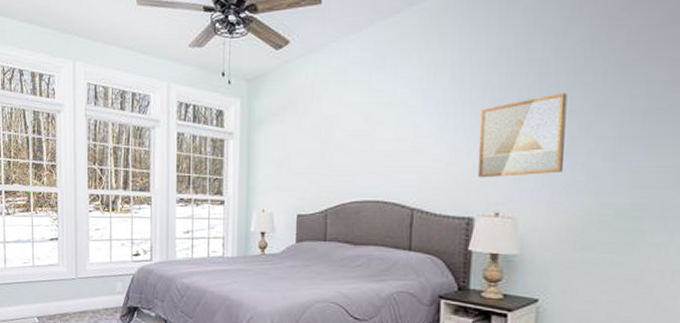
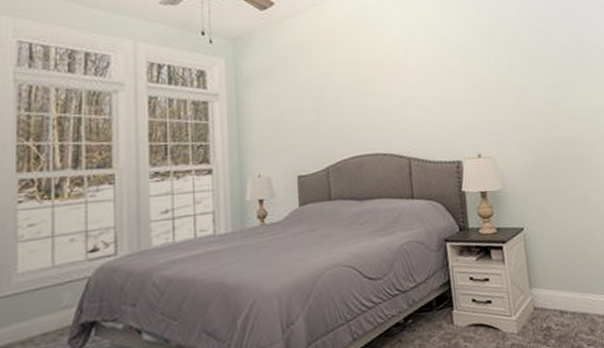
wall art: present [477,93,567,178] -> none [452,52,521,125]

